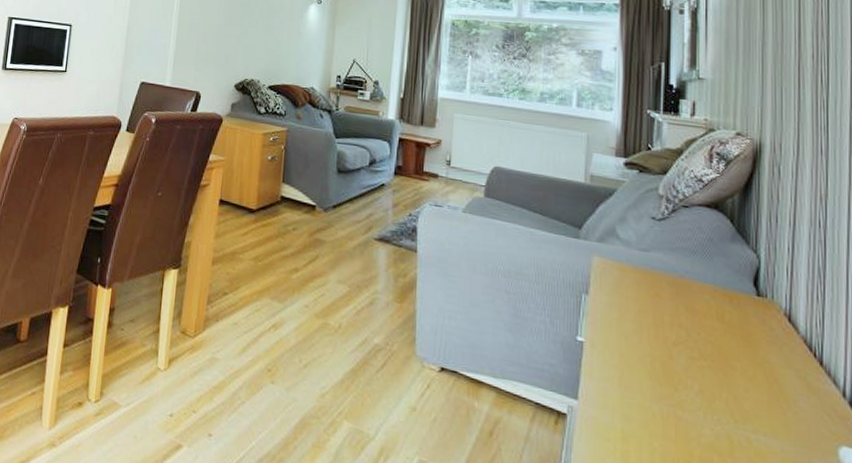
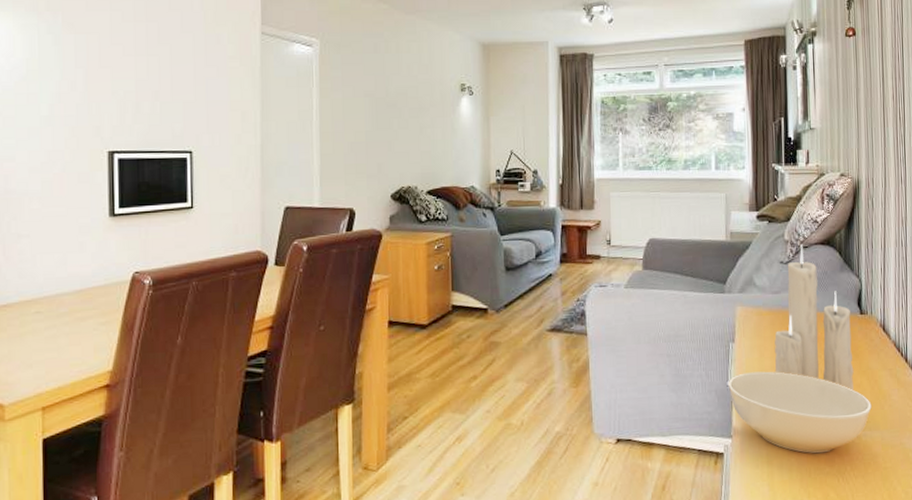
bowl: none [577,330,768,448] -> present [728,371,872,454]
candle: none [637,202,745,383] -> present [774,244,854,391]

